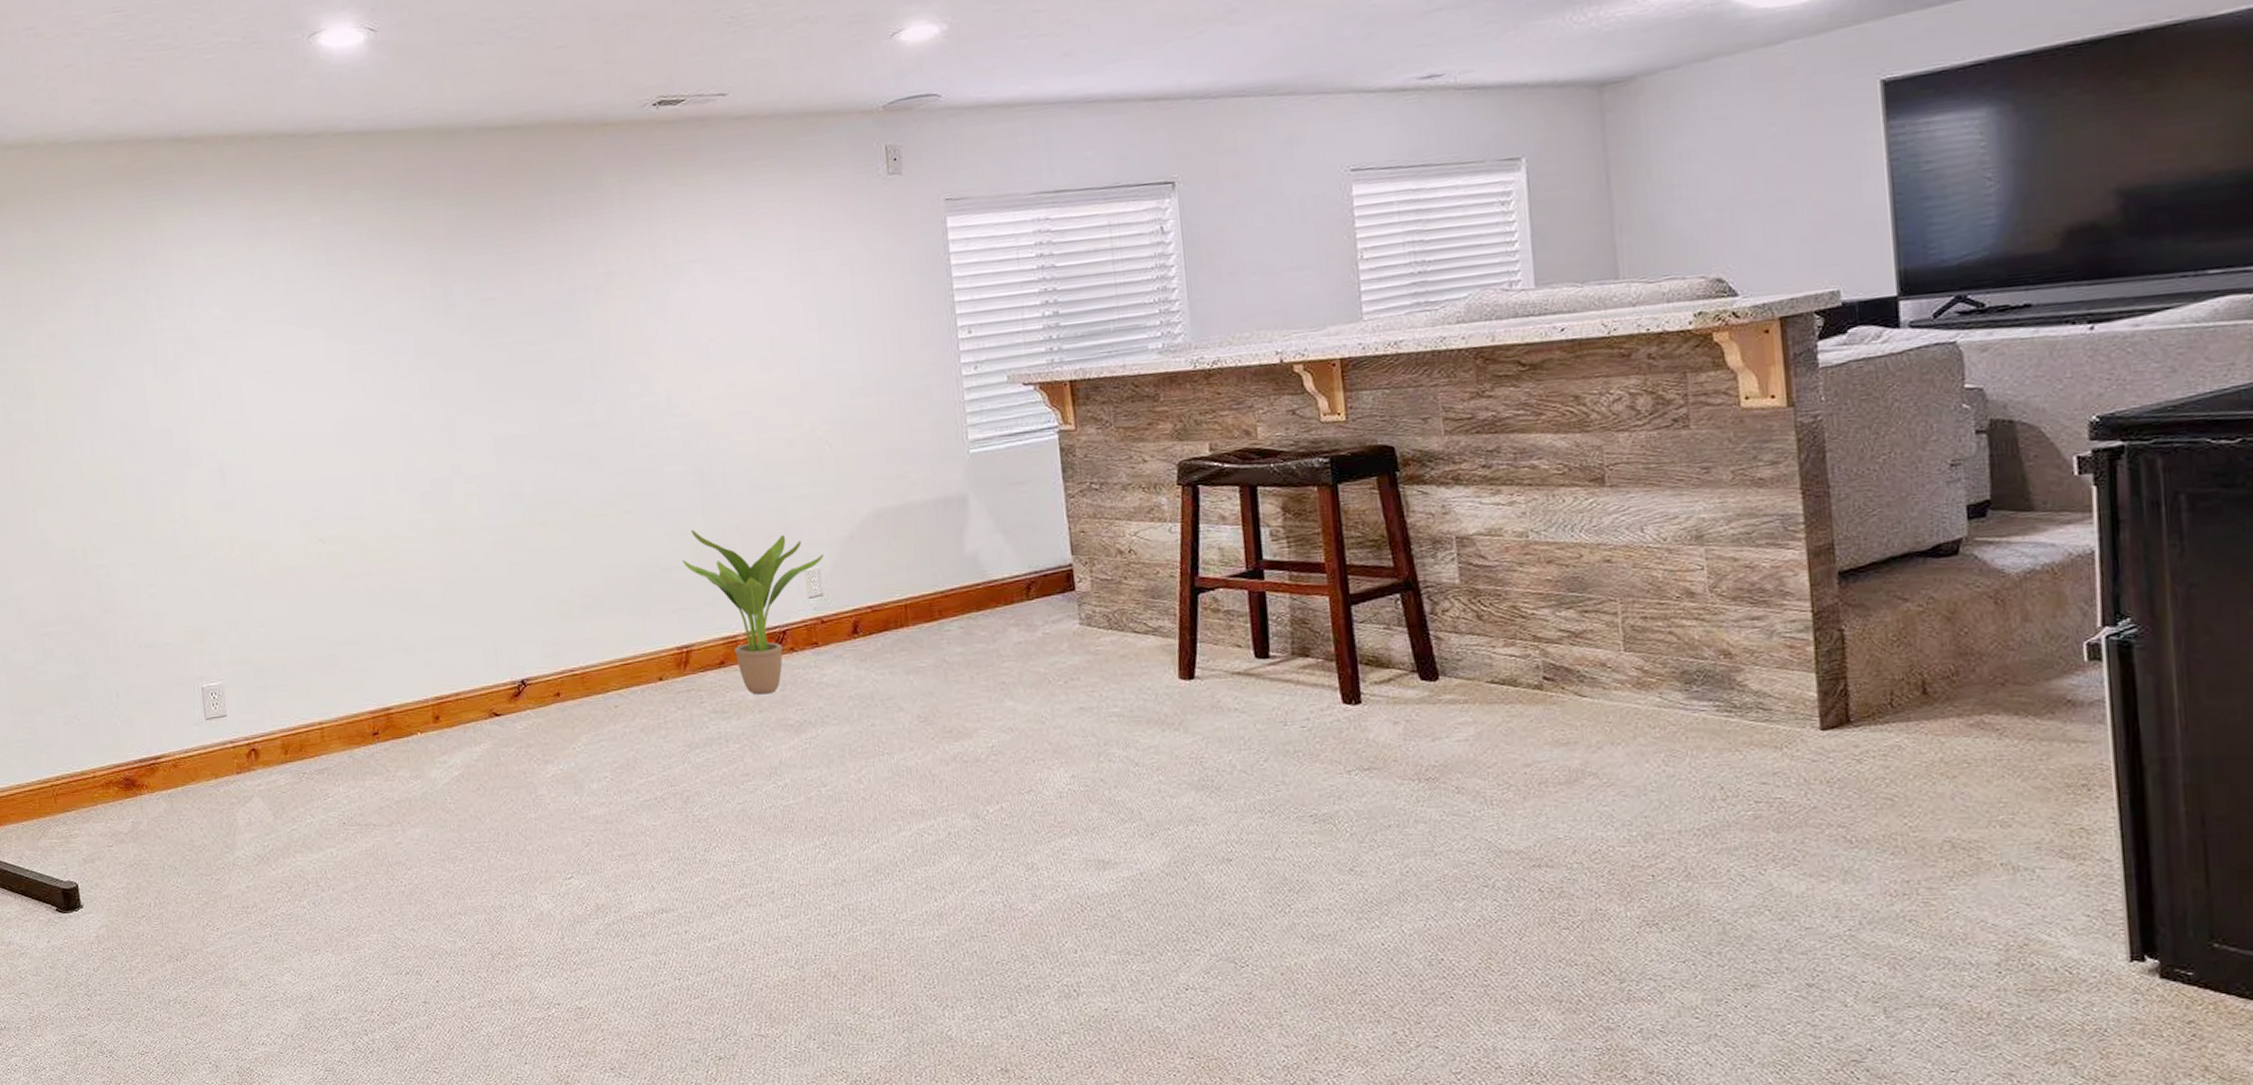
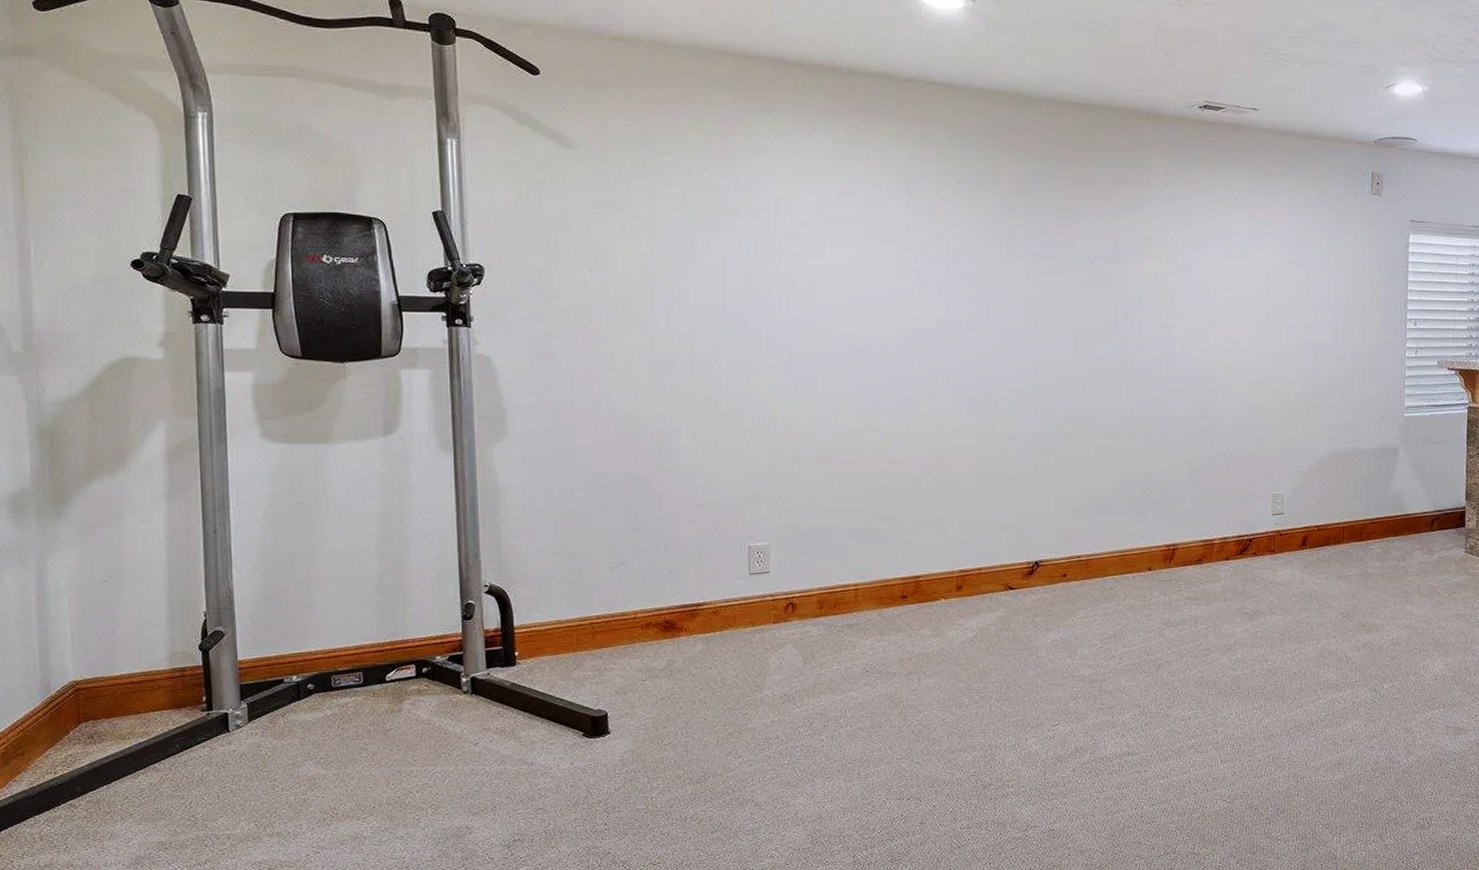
potted plant: present [682,530,823,695] -> none [1178,453,1287,587]

